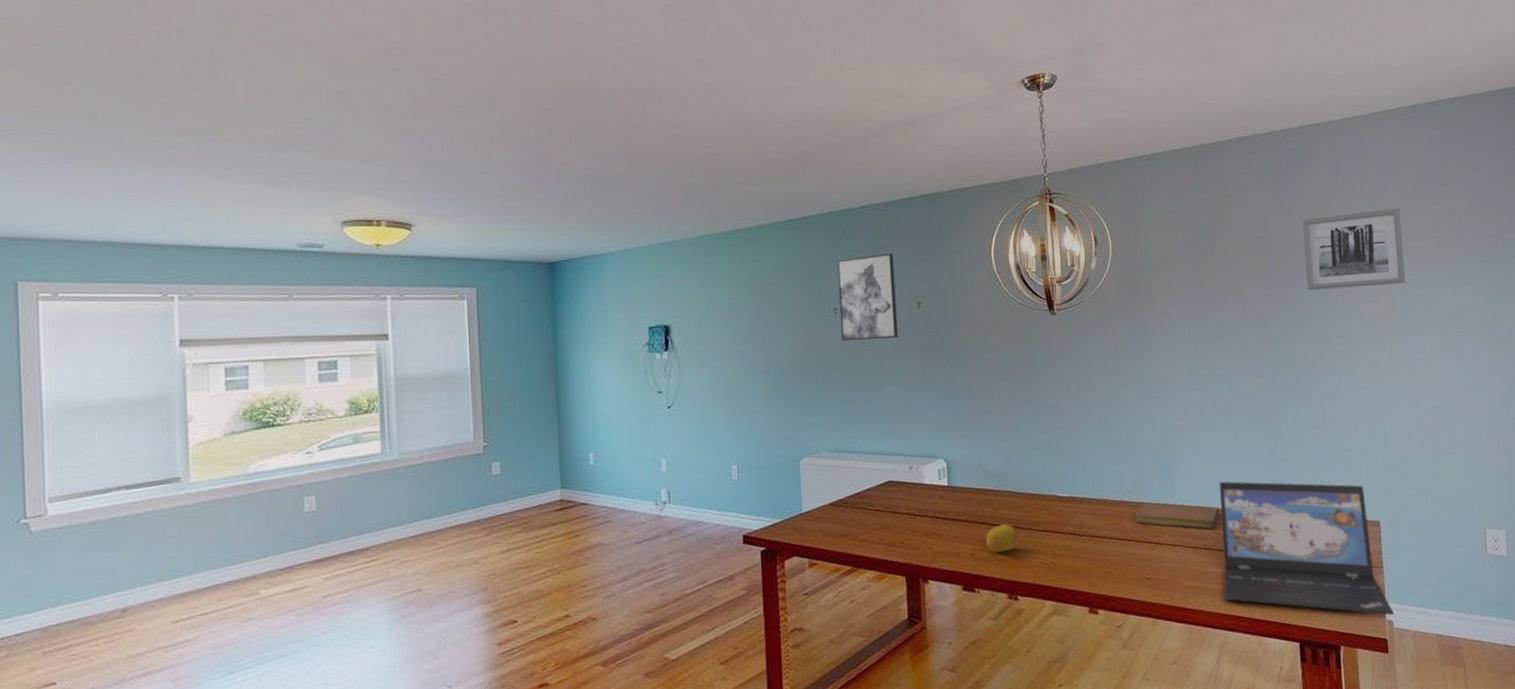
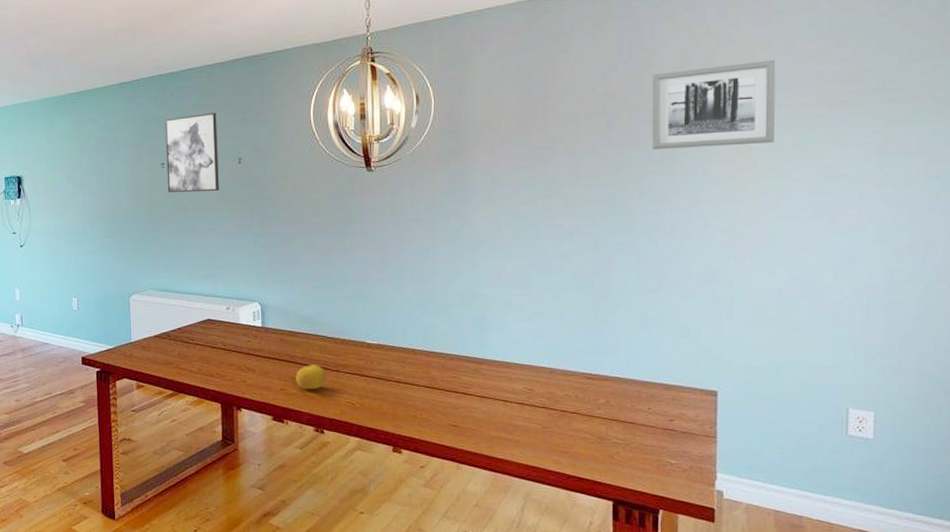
notebook: present [1135,502,1220,529] -> none [444,355,535,385]
laptop: present [1218,481,1395,616] -> none [532,339,726,486]

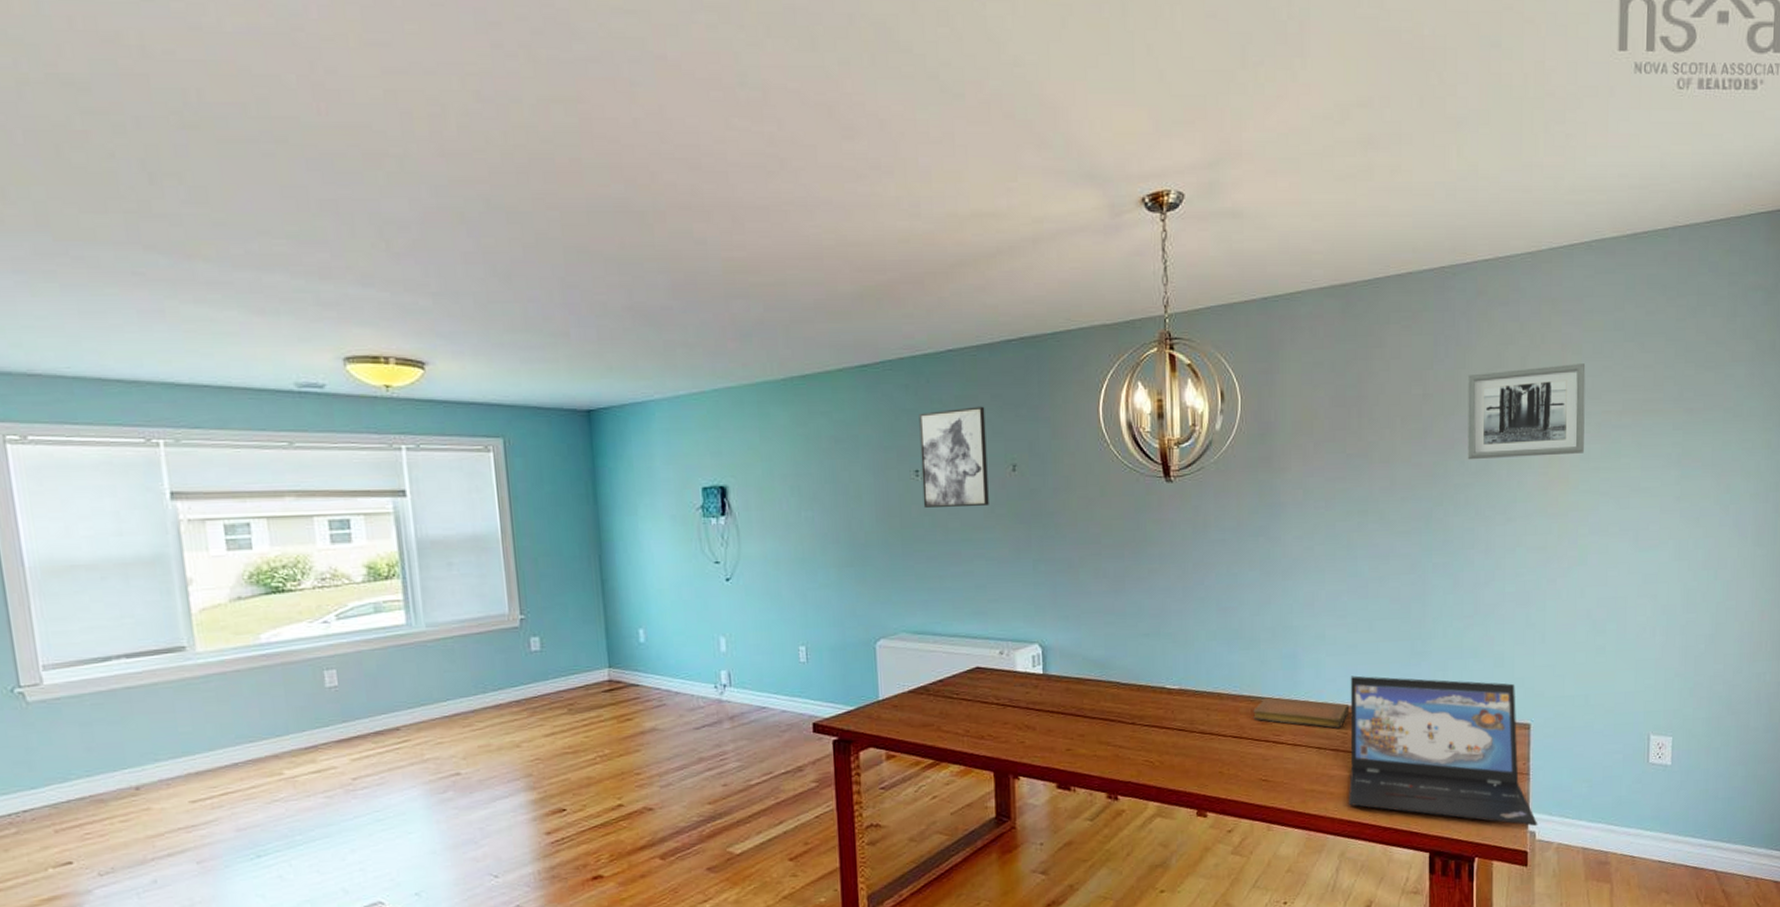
fruit: present [296,365,326,390] -> none [1084,717,1120,749]
notebook: none [444,355,535,385] -> present [1253,697,1350,728]
laptop: none [532,339,726,486] -> present [1348,675,1538,827]

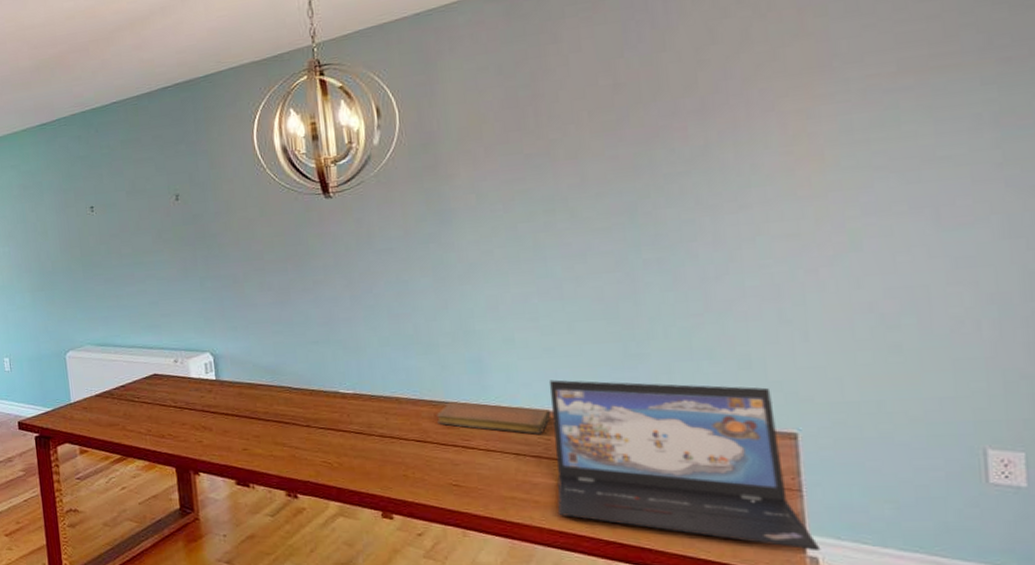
wall art: present [919,406,989,508] -> none [91,147,156,238]
wall art: present [1467,363,1586,459] -> none [669,25,844,146]

